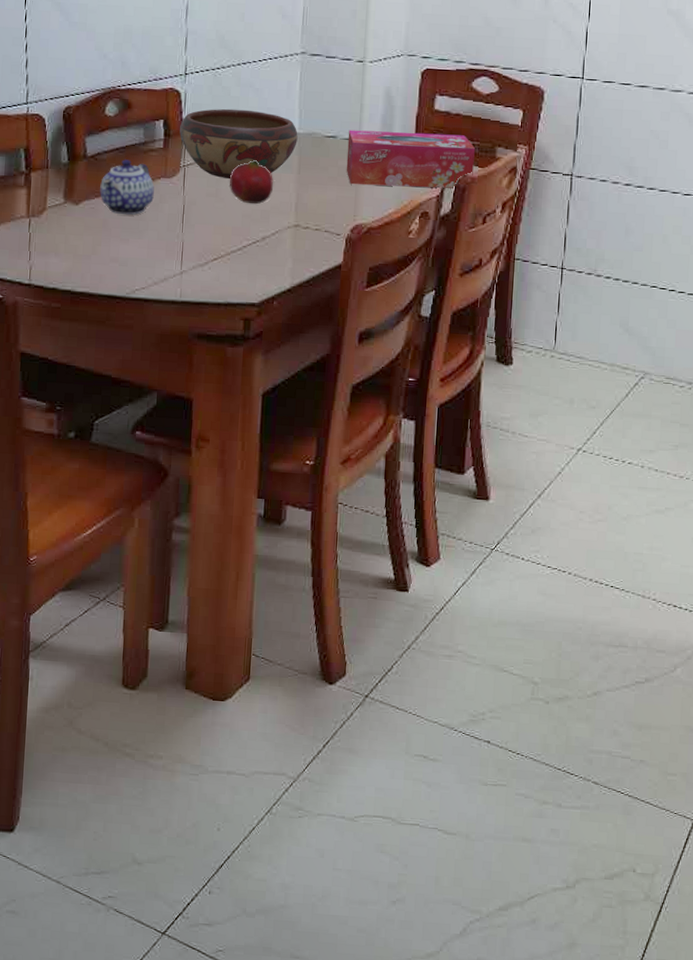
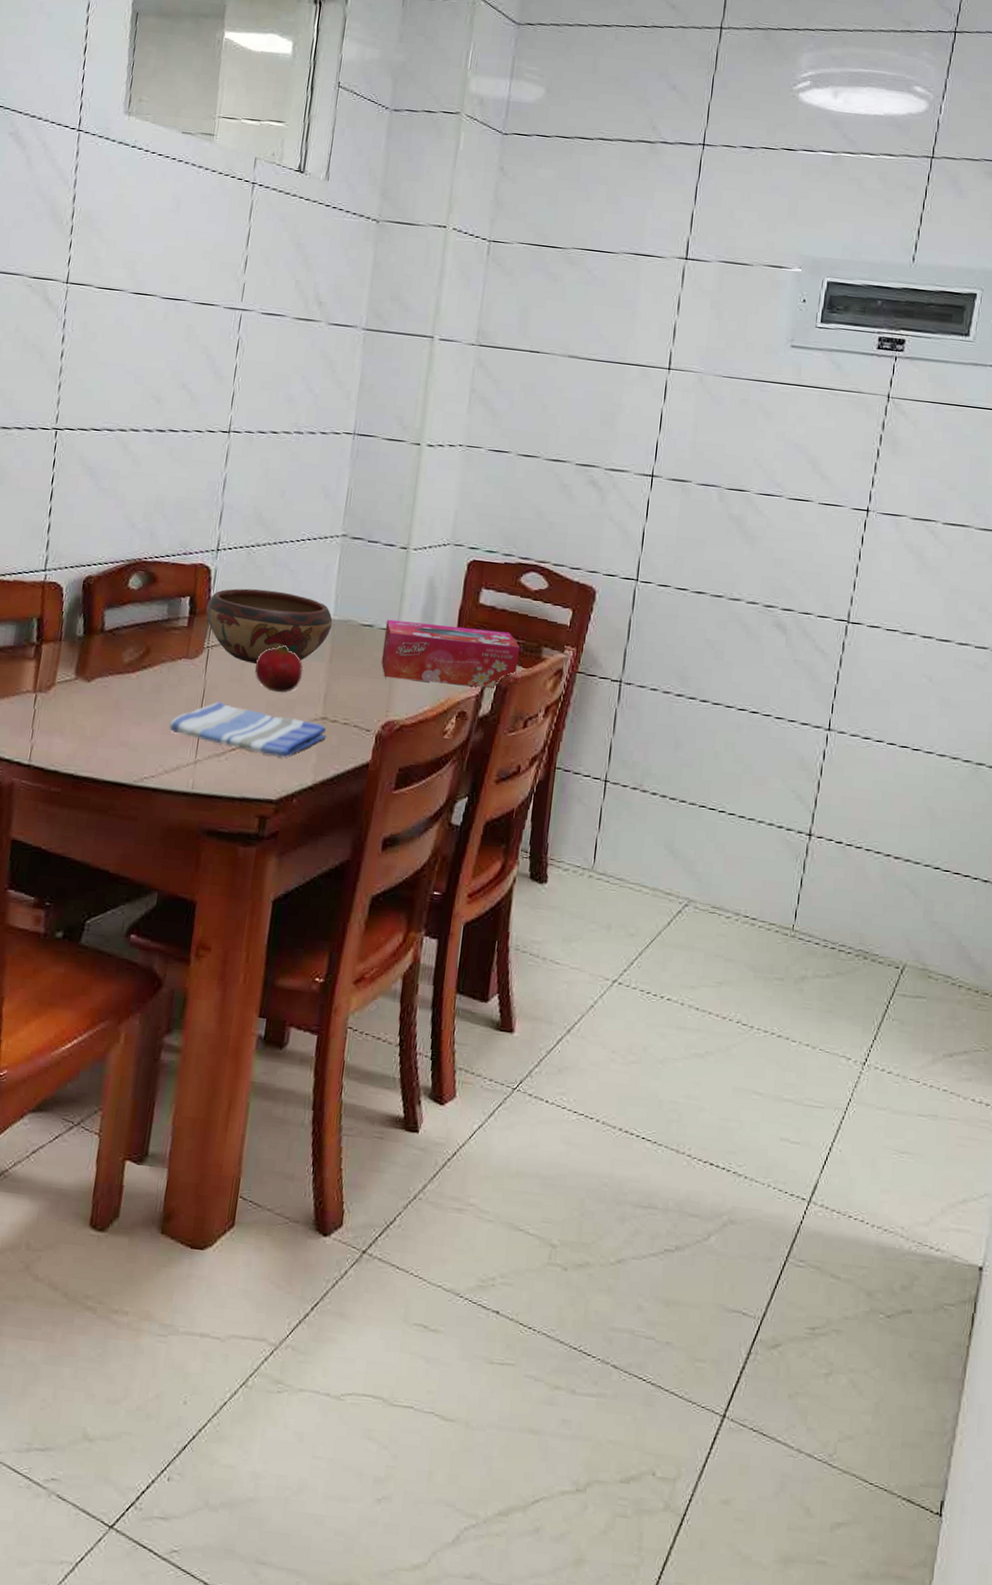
teapot: present [100,159,154,215] -> none [114,636,174,696]
dish towel: none [154,215,301,263] -> present [169,701,327,757]

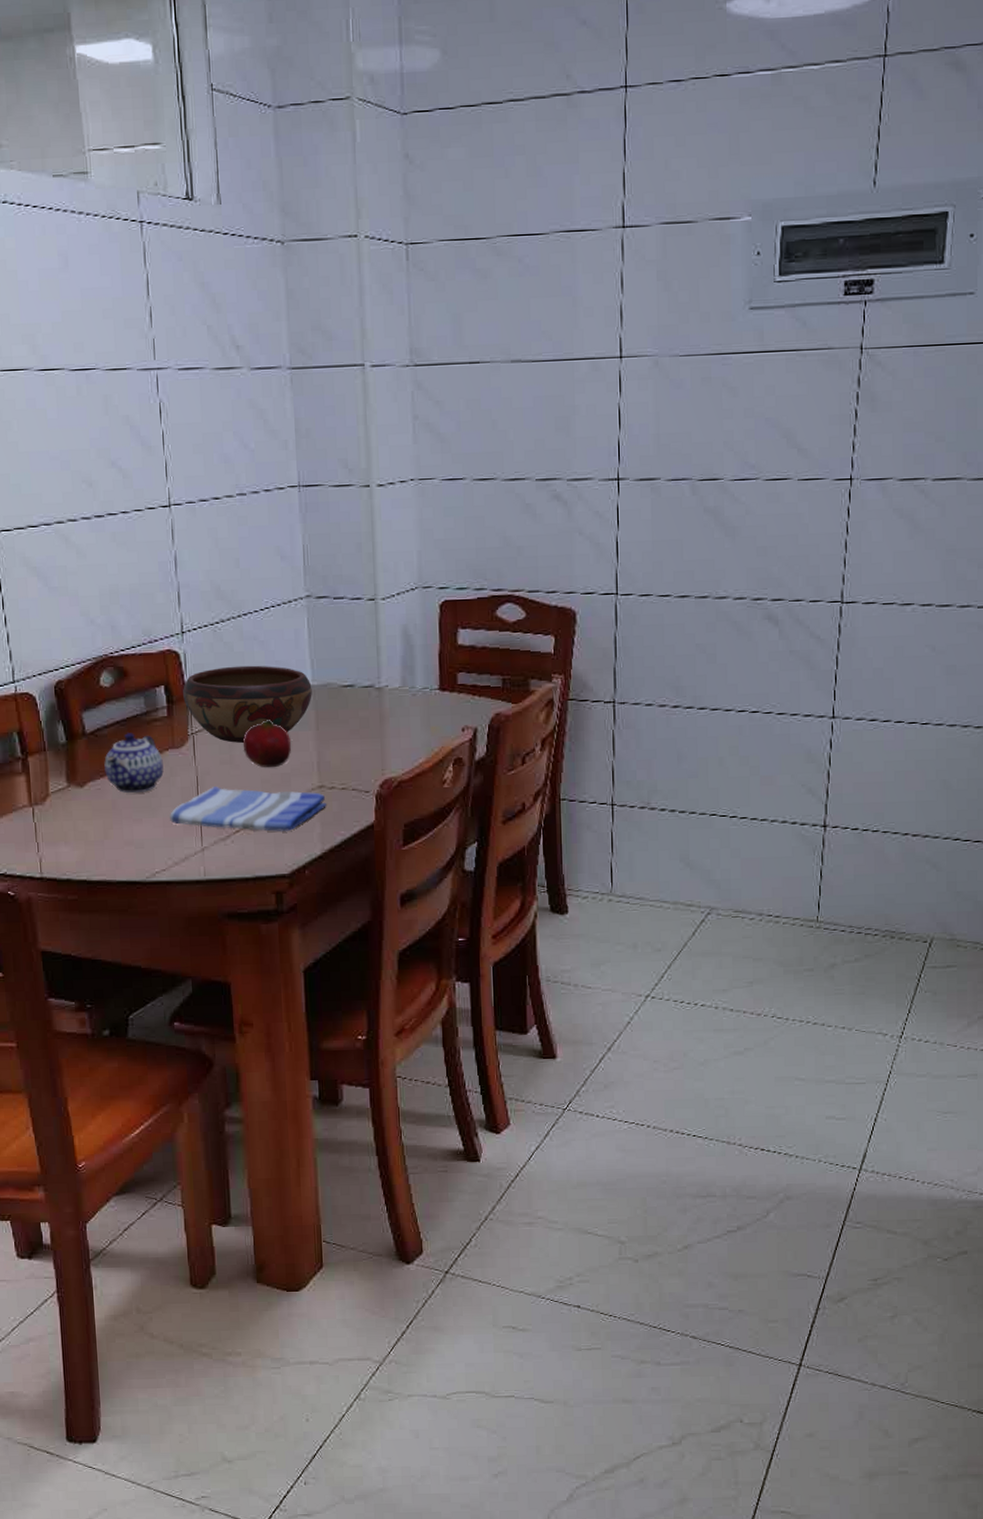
teapot: none [114,636,174,696] -> present [104,733,164,793]
tissue box: present [381,619,520,688] -> none [366,670,507,736]

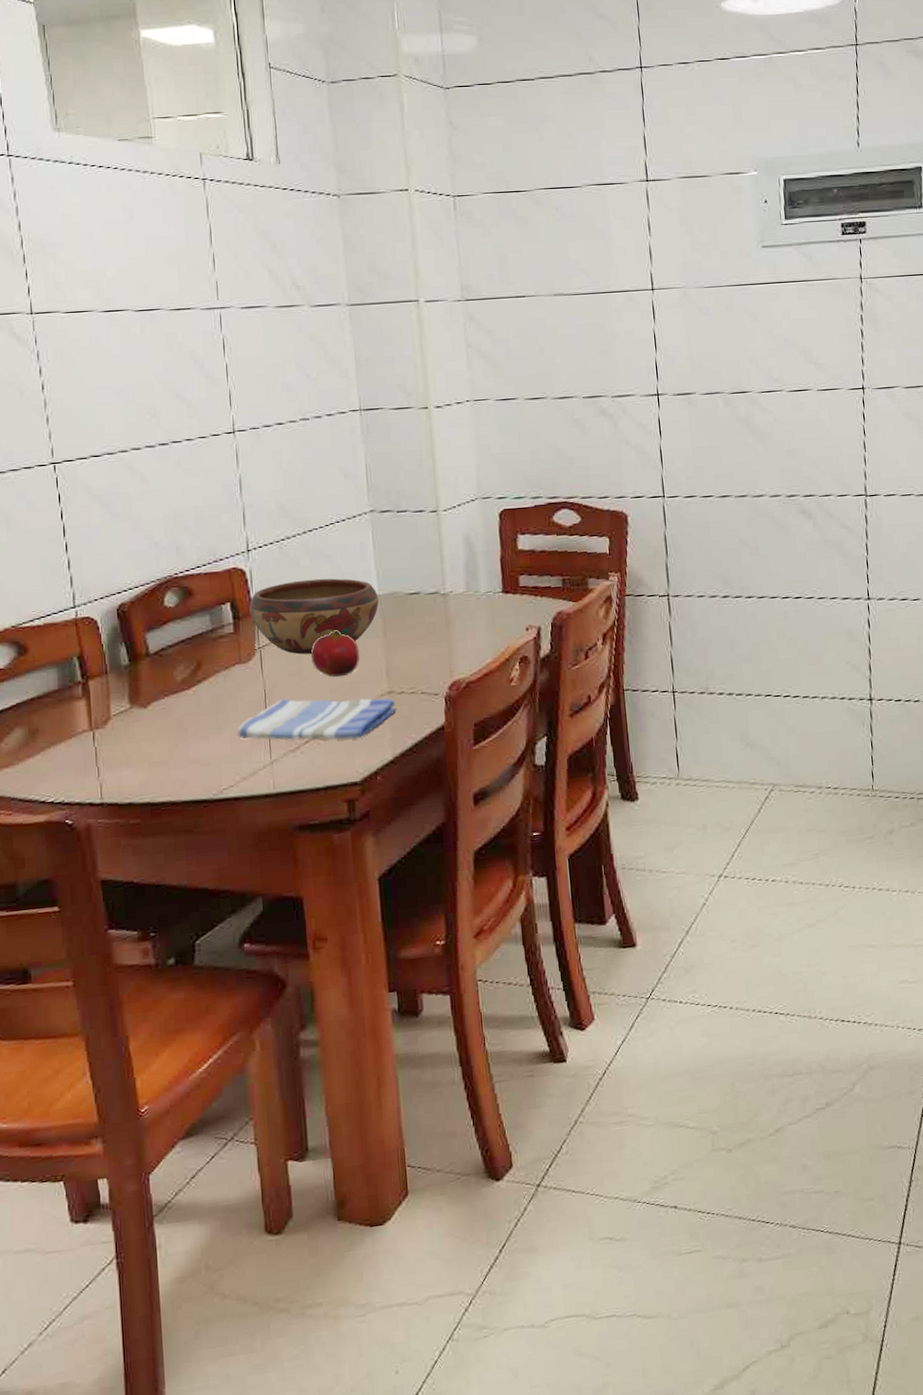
teapot: present [104,733,164,793] -> none [169,650,230,711]

